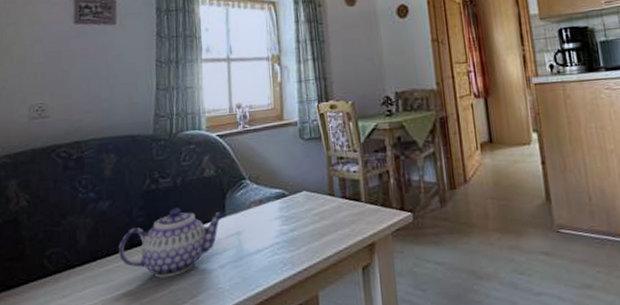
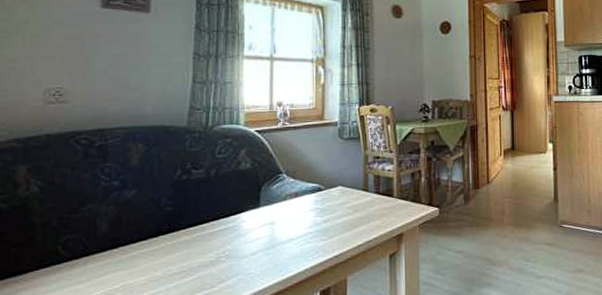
teapot: present [119,208,225,278] -> none [144,198,259,264]

